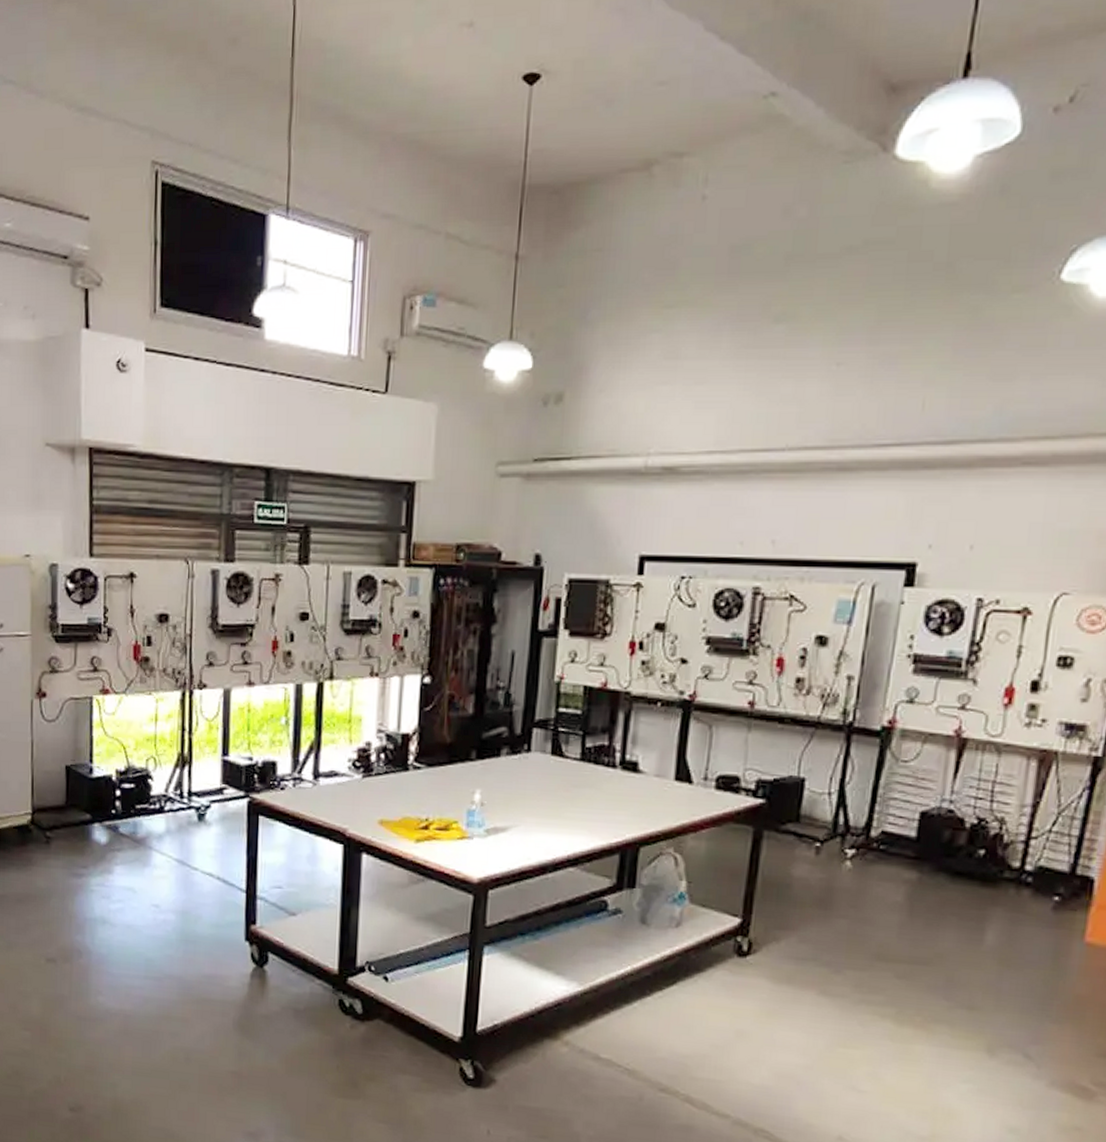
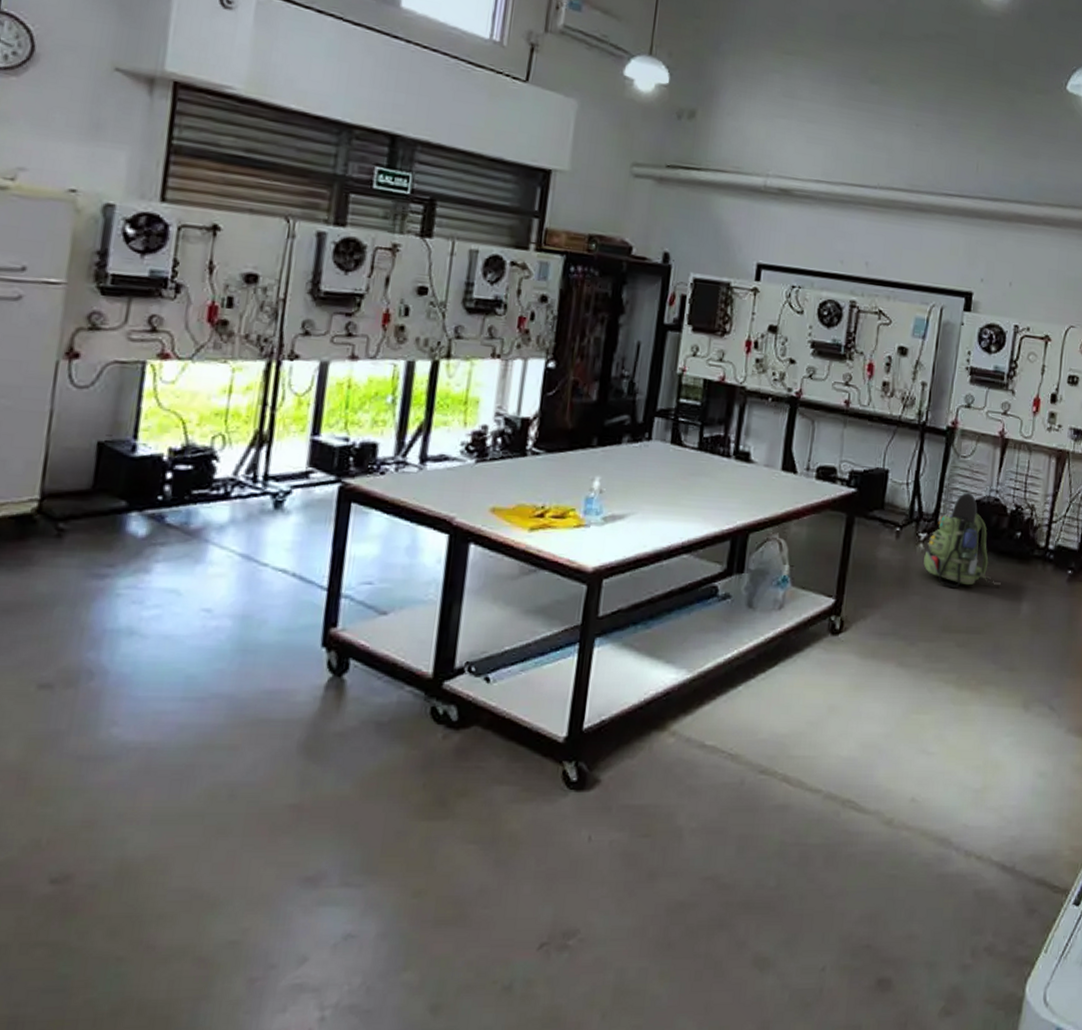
backpack: none [851,802,945,912] -> present [923,492,993,588]

